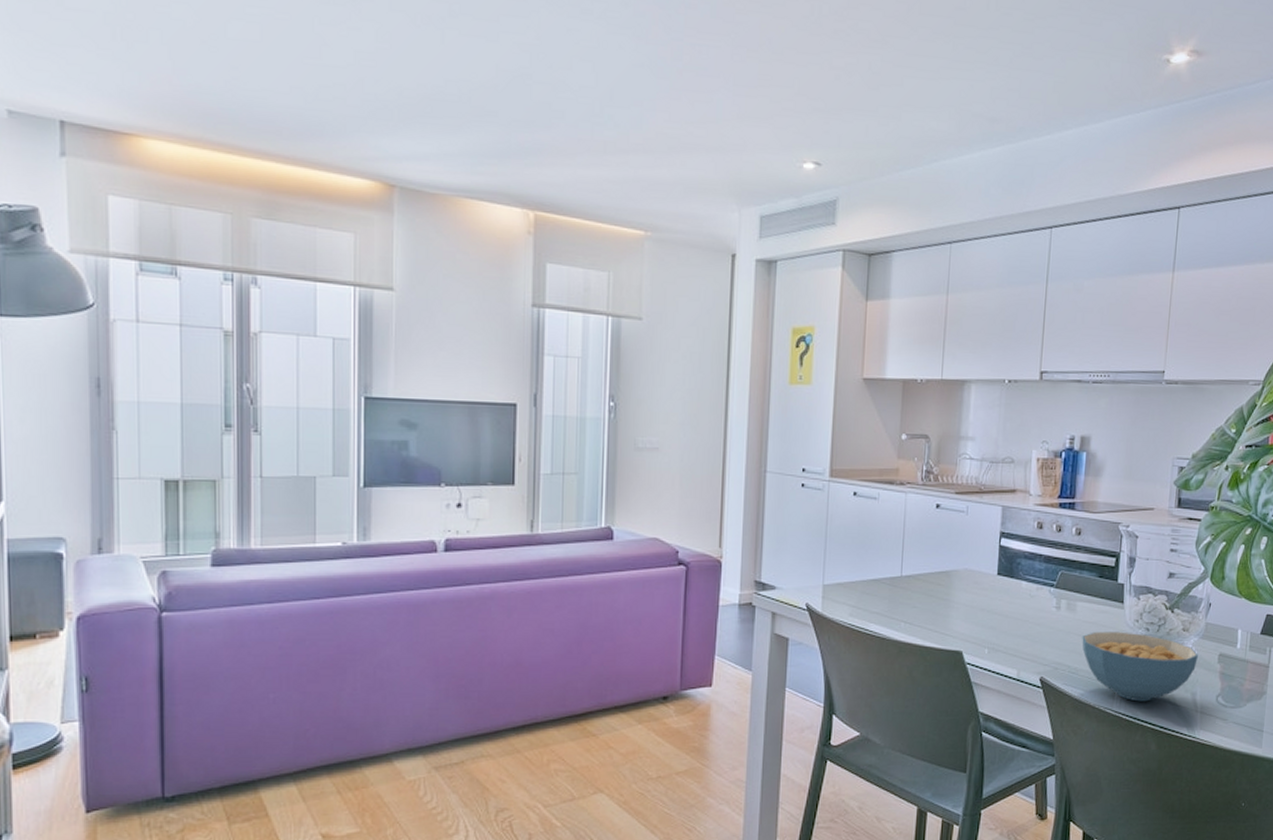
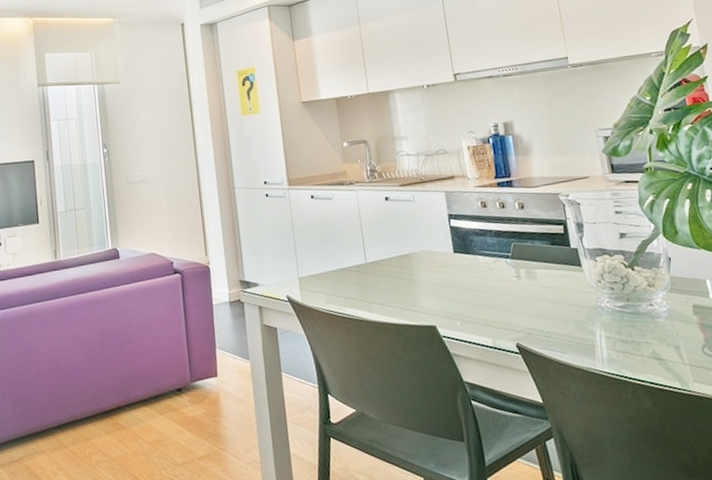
cereal bowl: present [1082,631,1198,702] -> none [548,293,672,360]

